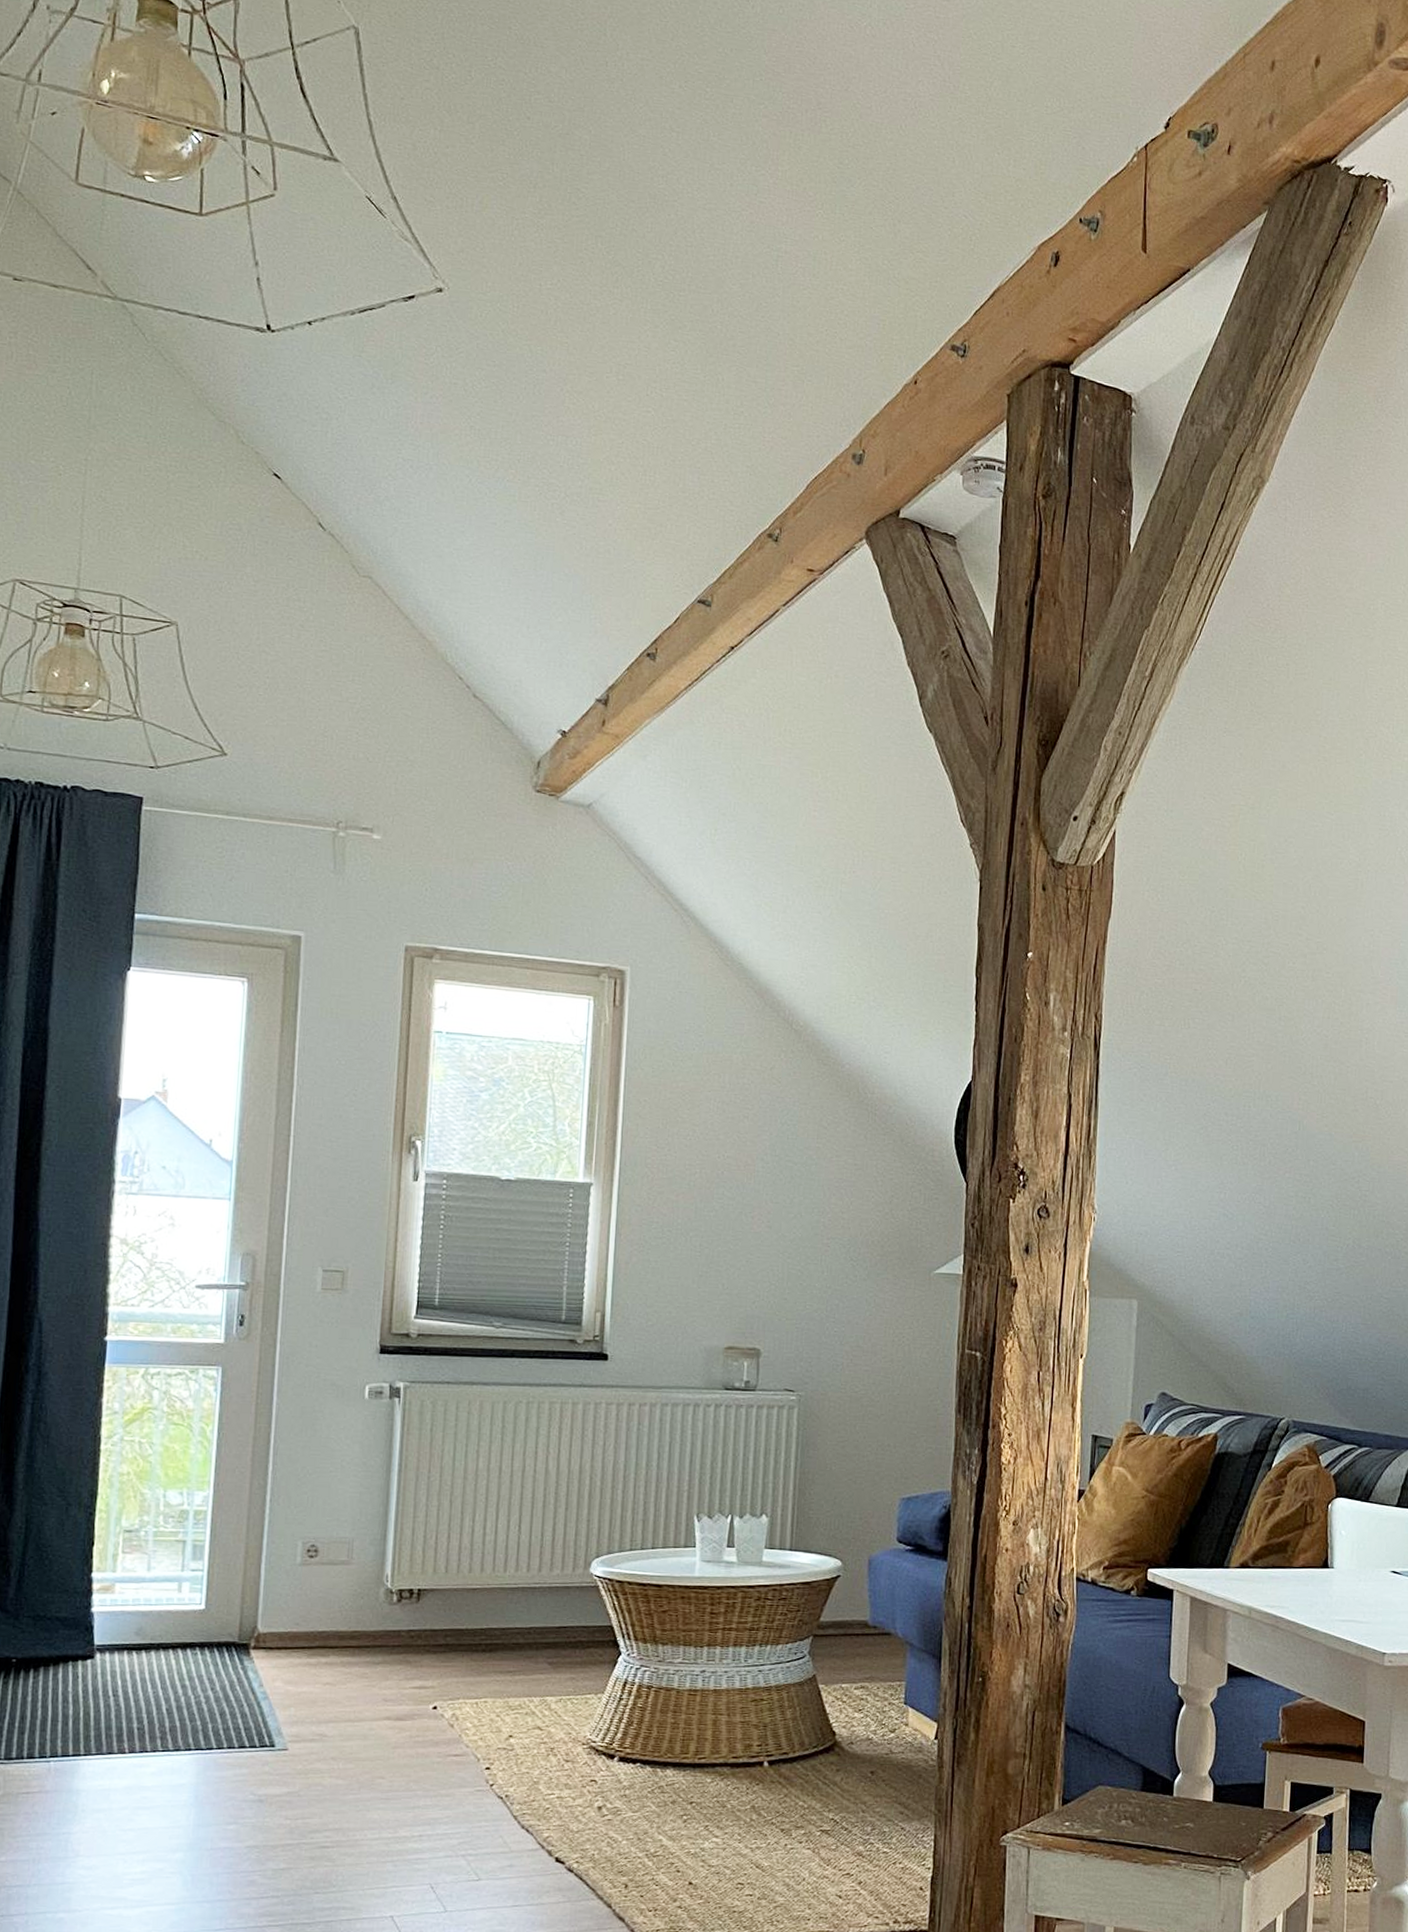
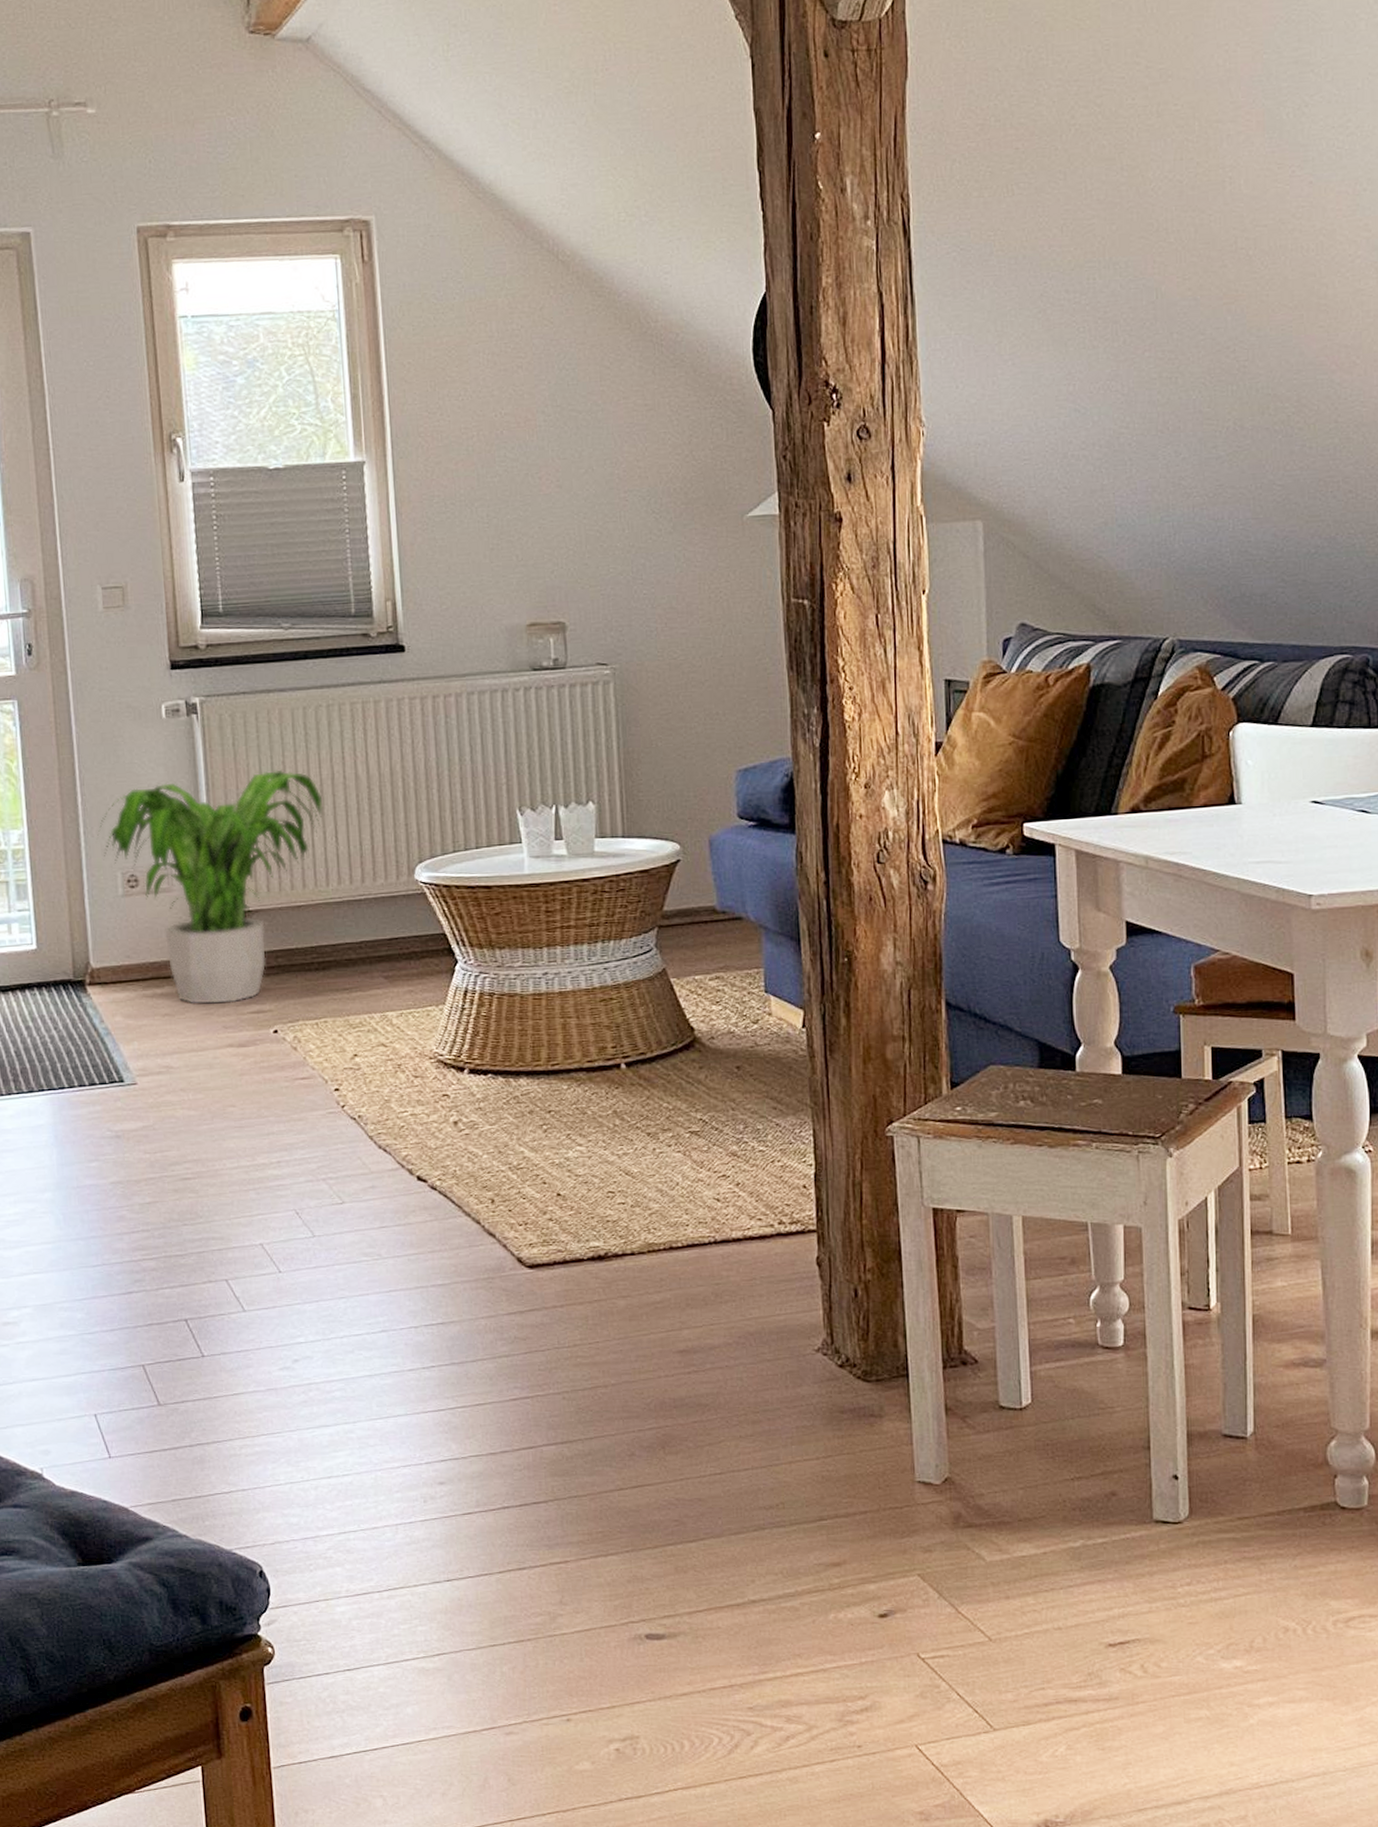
potted plant: none [283,1457,512,1677] -> present [97,769,323,1005]

